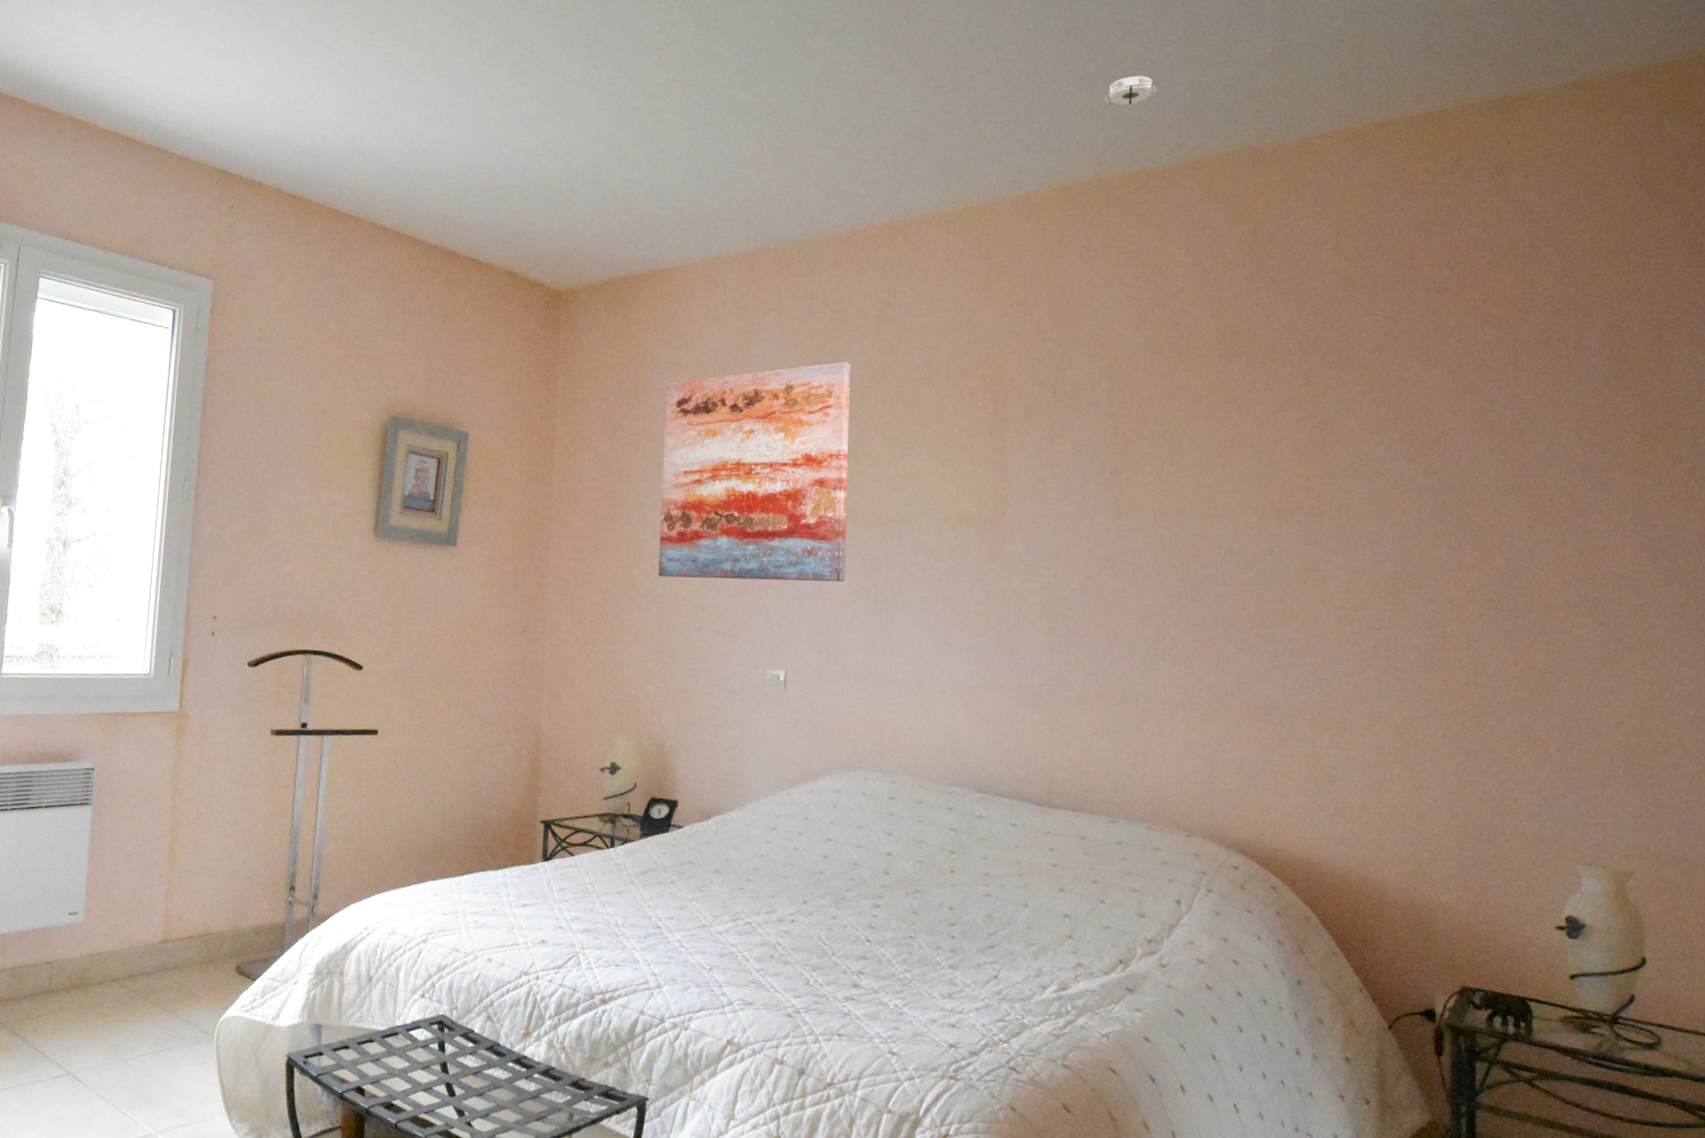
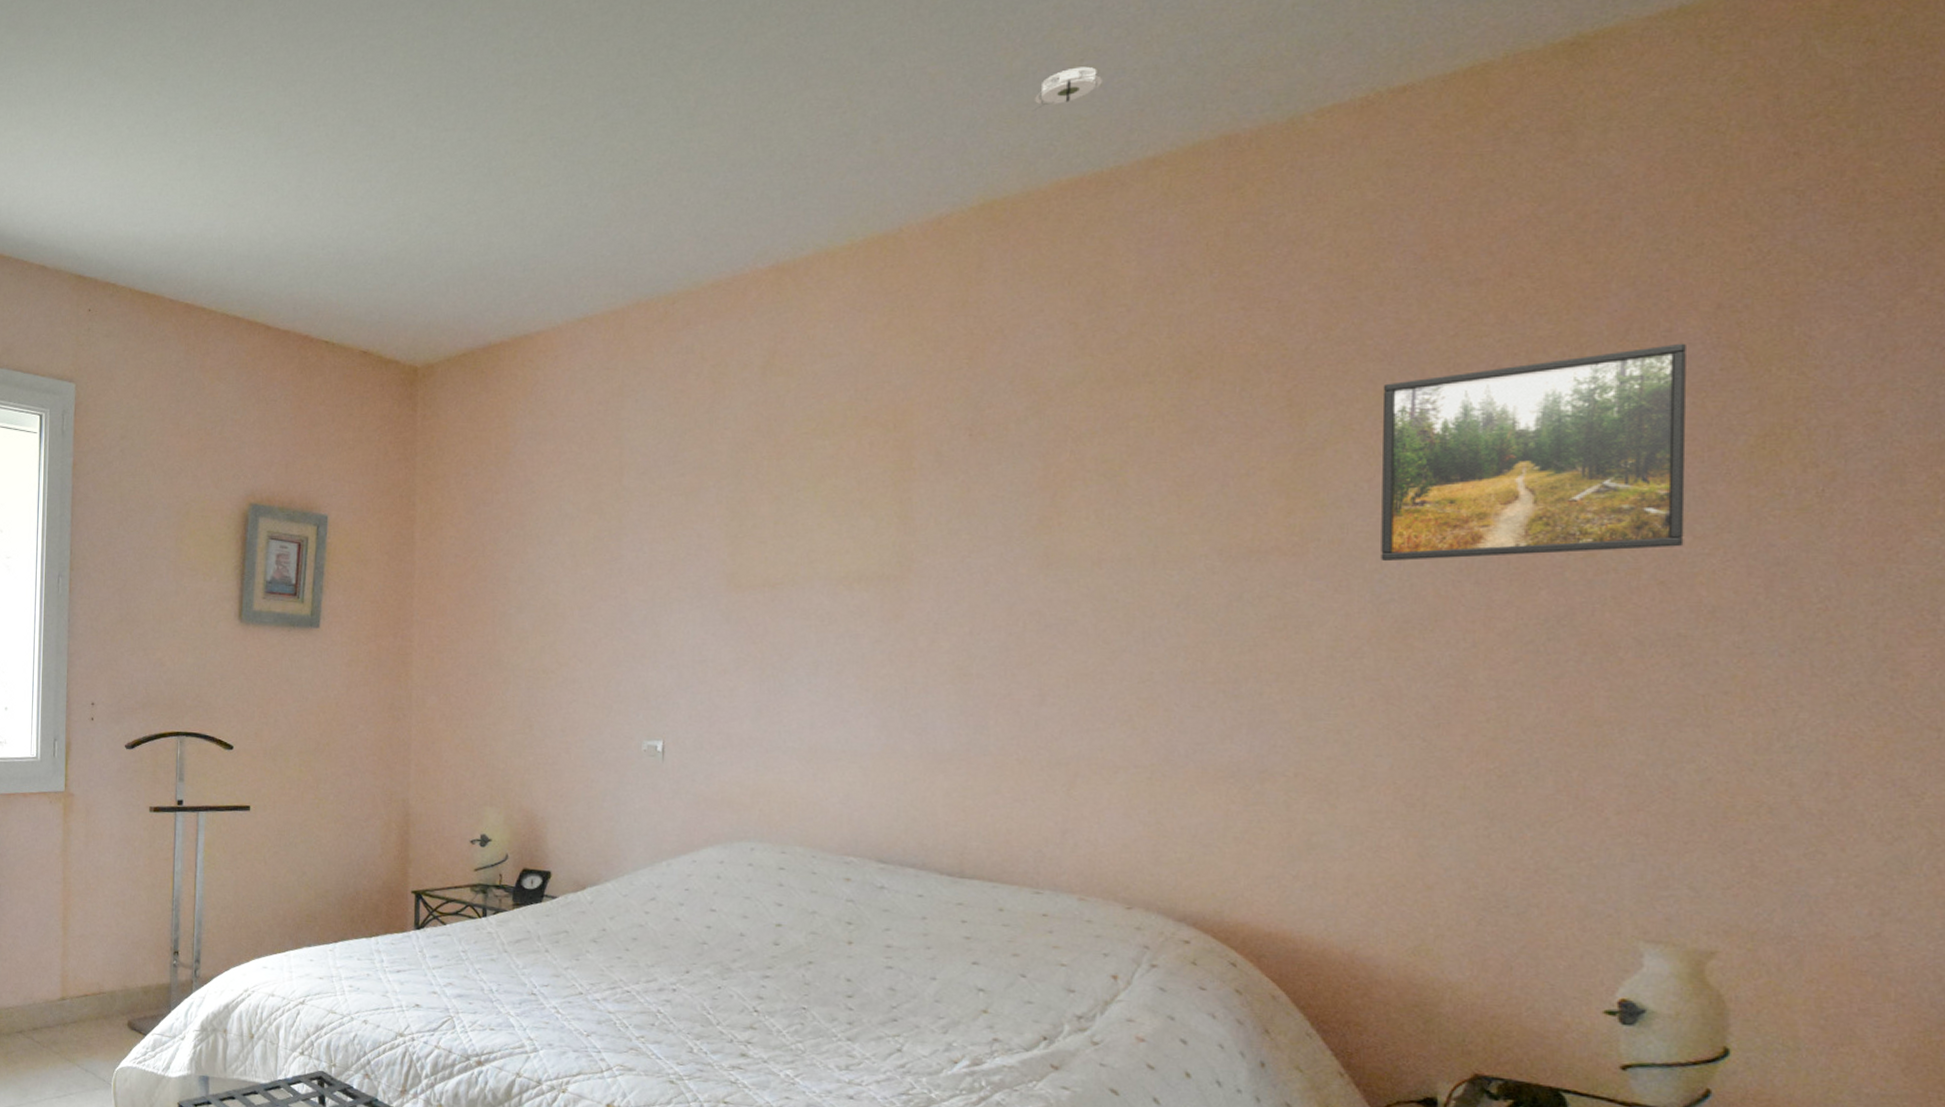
wall art: present [658,361,850,582] -> none [526,418,732,651]
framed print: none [1375,353,1595,526] -> present [1381,343,1687,562]

